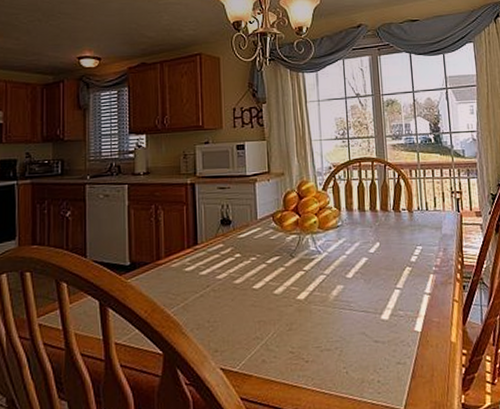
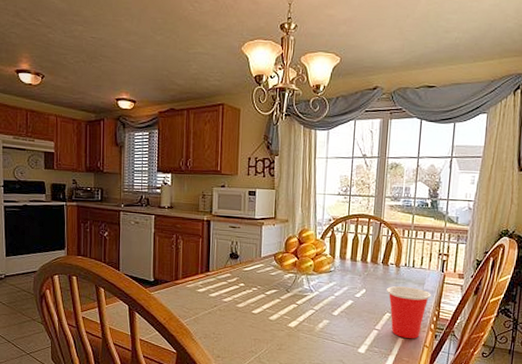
cup: none [402,233,452,294] -> present [387,286,432,338]

